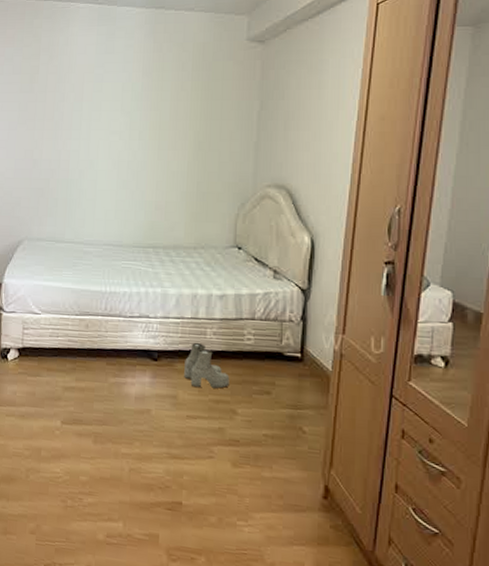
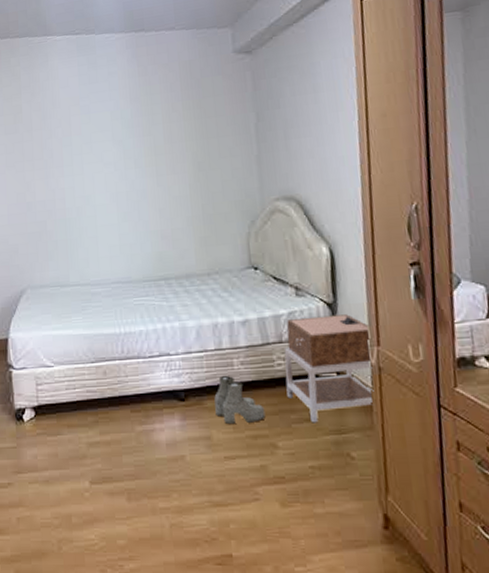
nightstand: none [252,299,337,397] -> present [284,314,374,423]

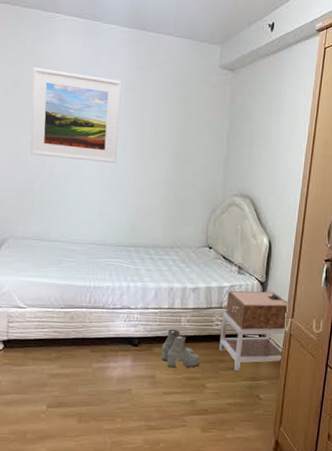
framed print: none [31,92,132,193] -> present [30,67,122,164]

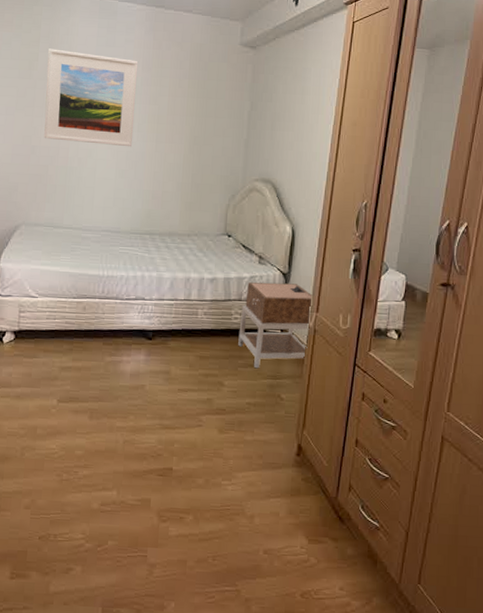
boots: present [161,329,201,368] -> none [176,321,218,364]

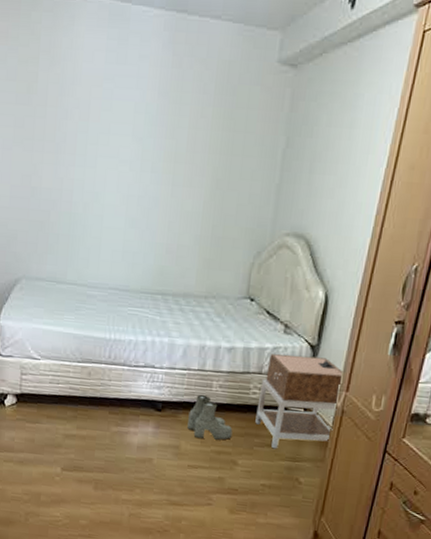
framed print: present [44,48,139,147] -> none [45,66,154,191]
boots: none [176,321,218,364] -> present [187,394,233,440]

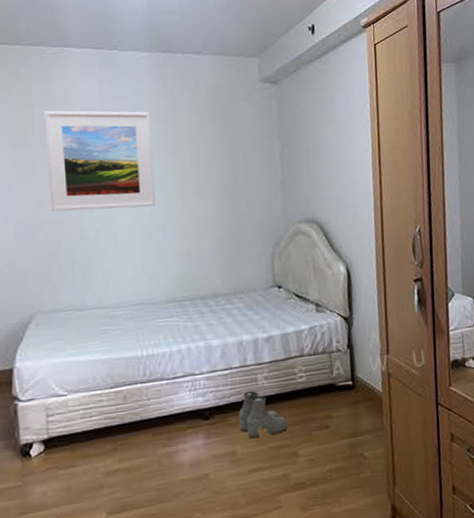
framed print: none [45,66,154,191] -> present [44,110,156,212]
nightstand: present [255,354,343,449] -> none [305,327,384,430]

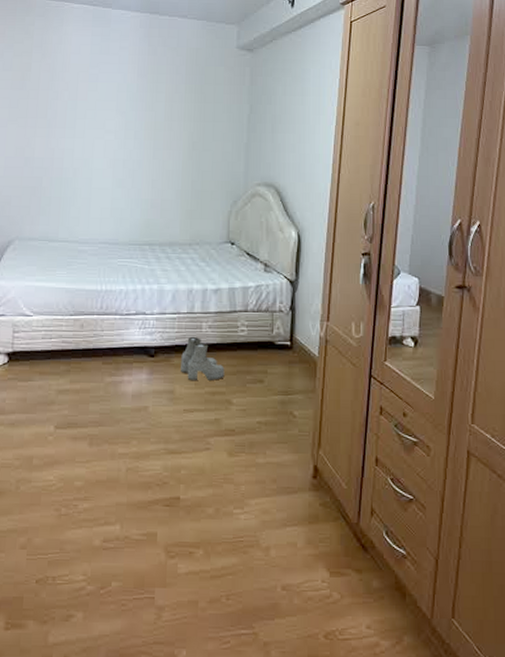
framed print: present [44,110,156,212] -> none [37,58,134,155]

